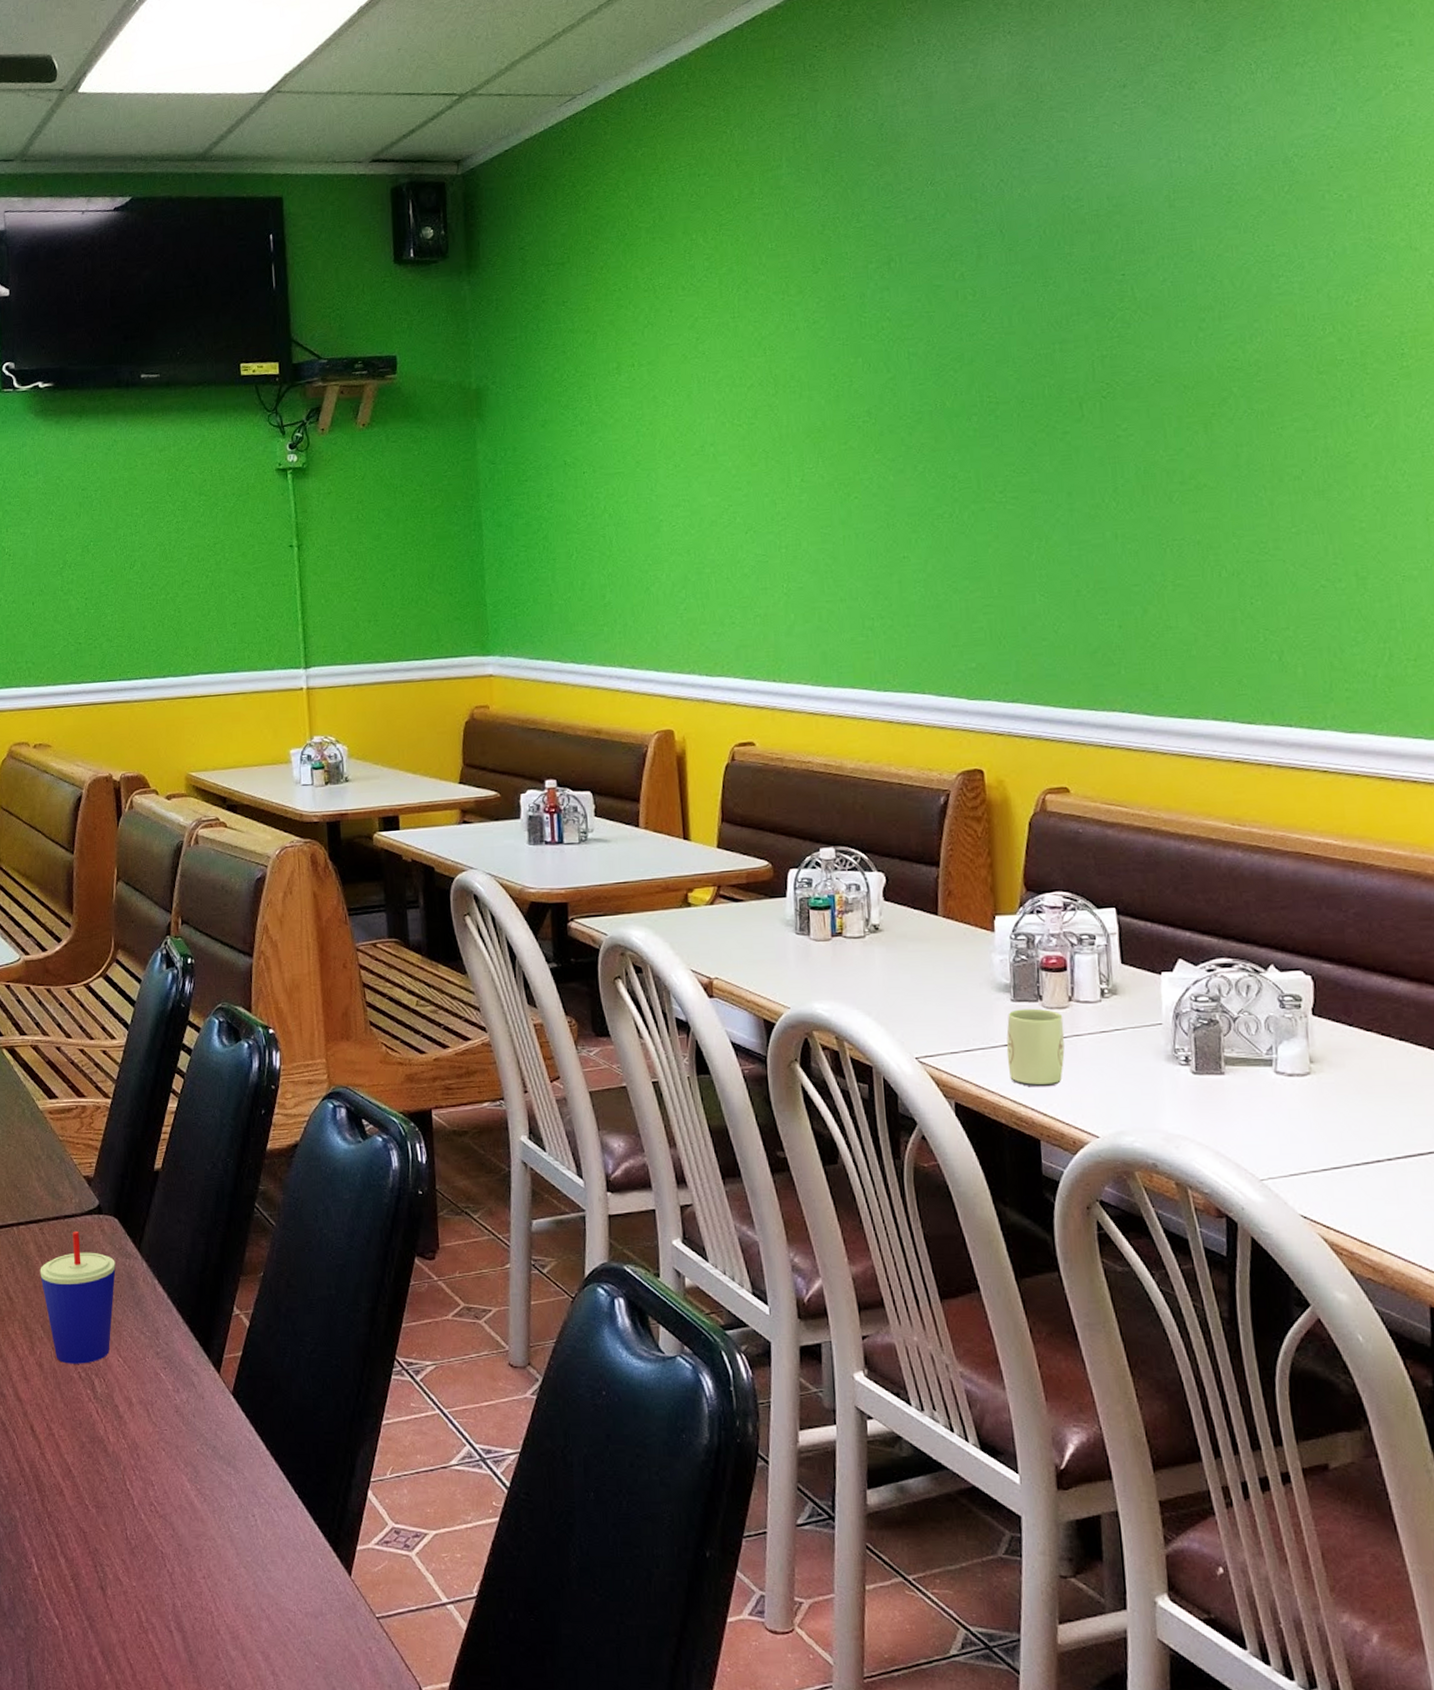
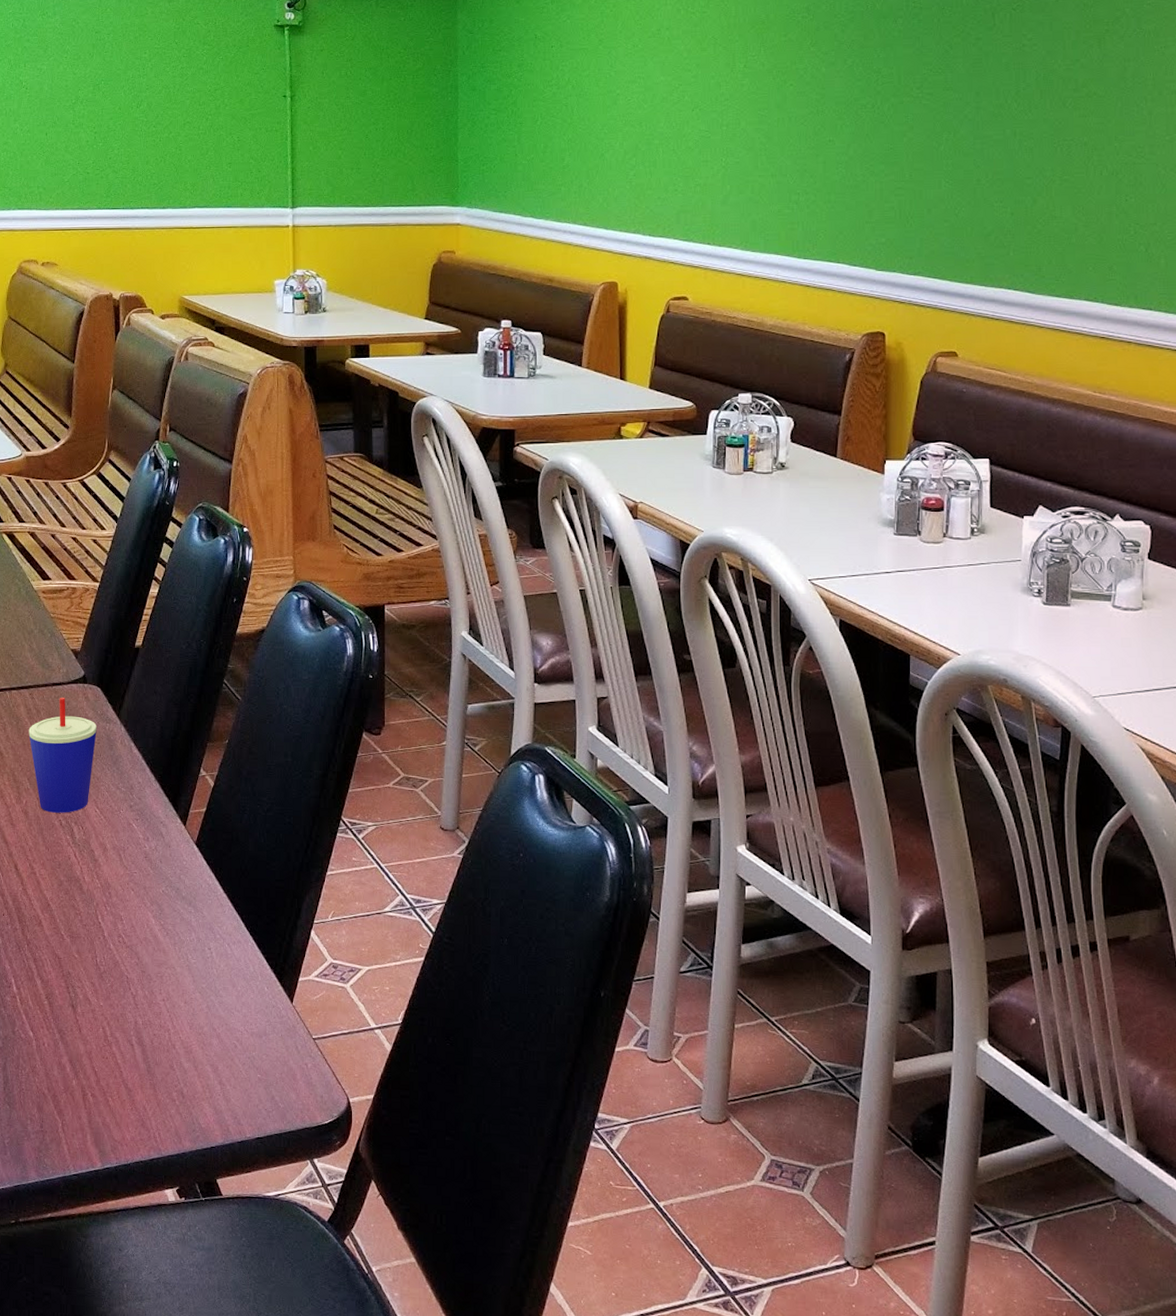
mug: present [1006,1008,1065,1087] -> none [887,542,938,610]

